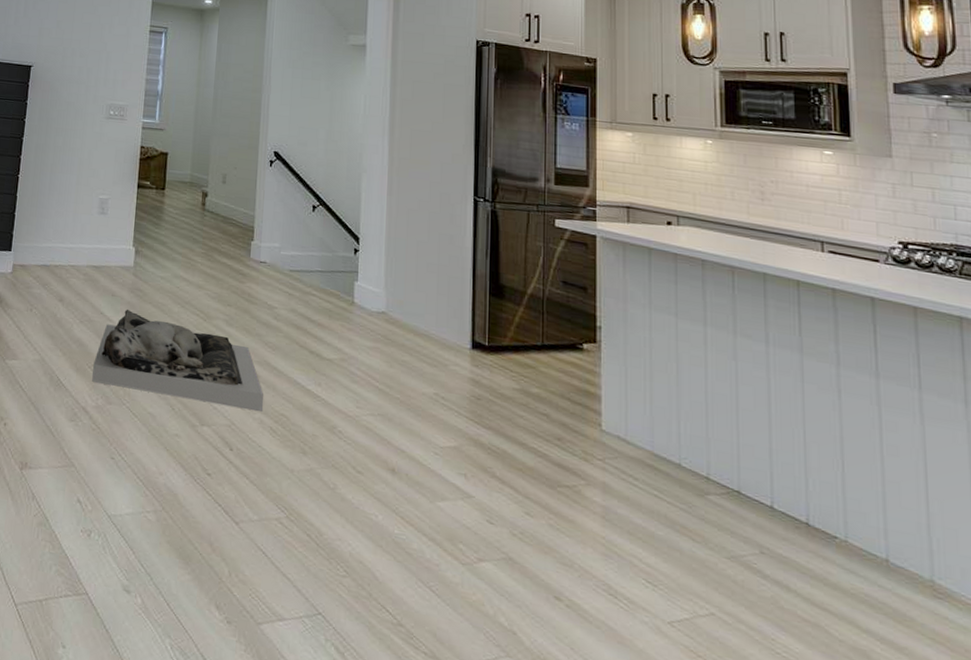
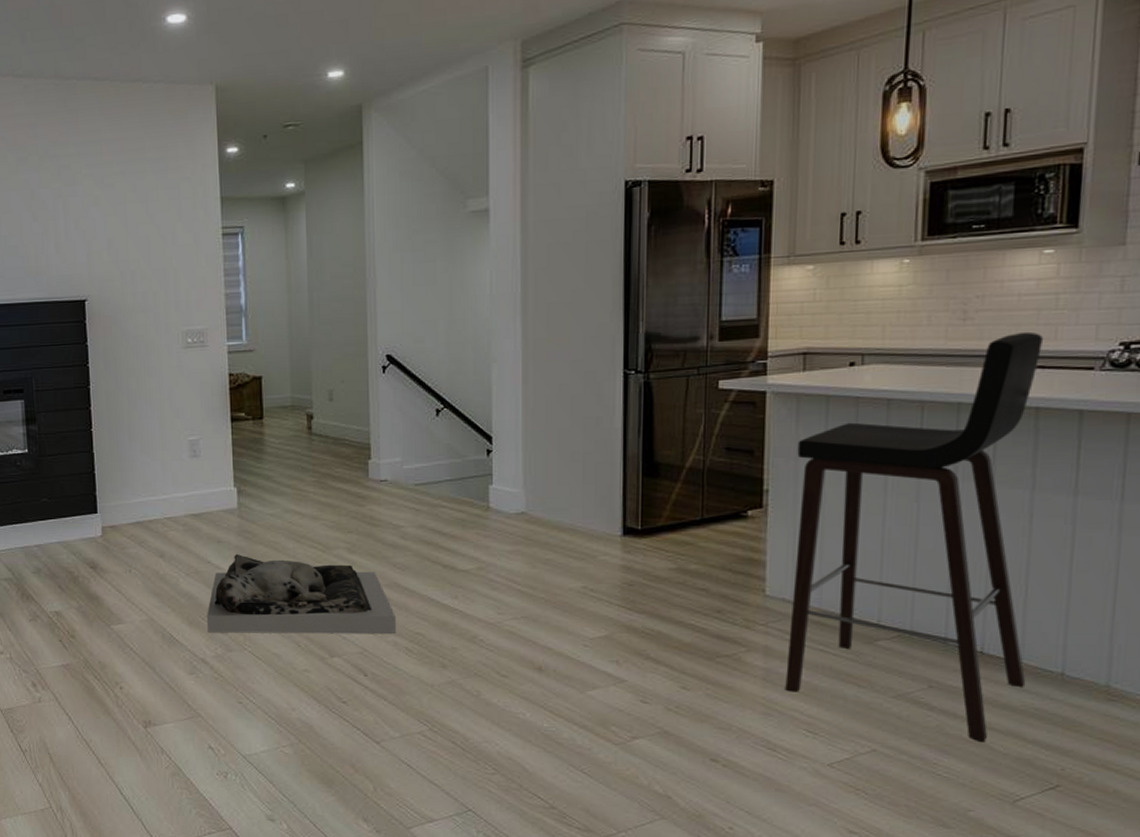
bar stool: none [624,218,853,624] -> present [785,331,1044,743]

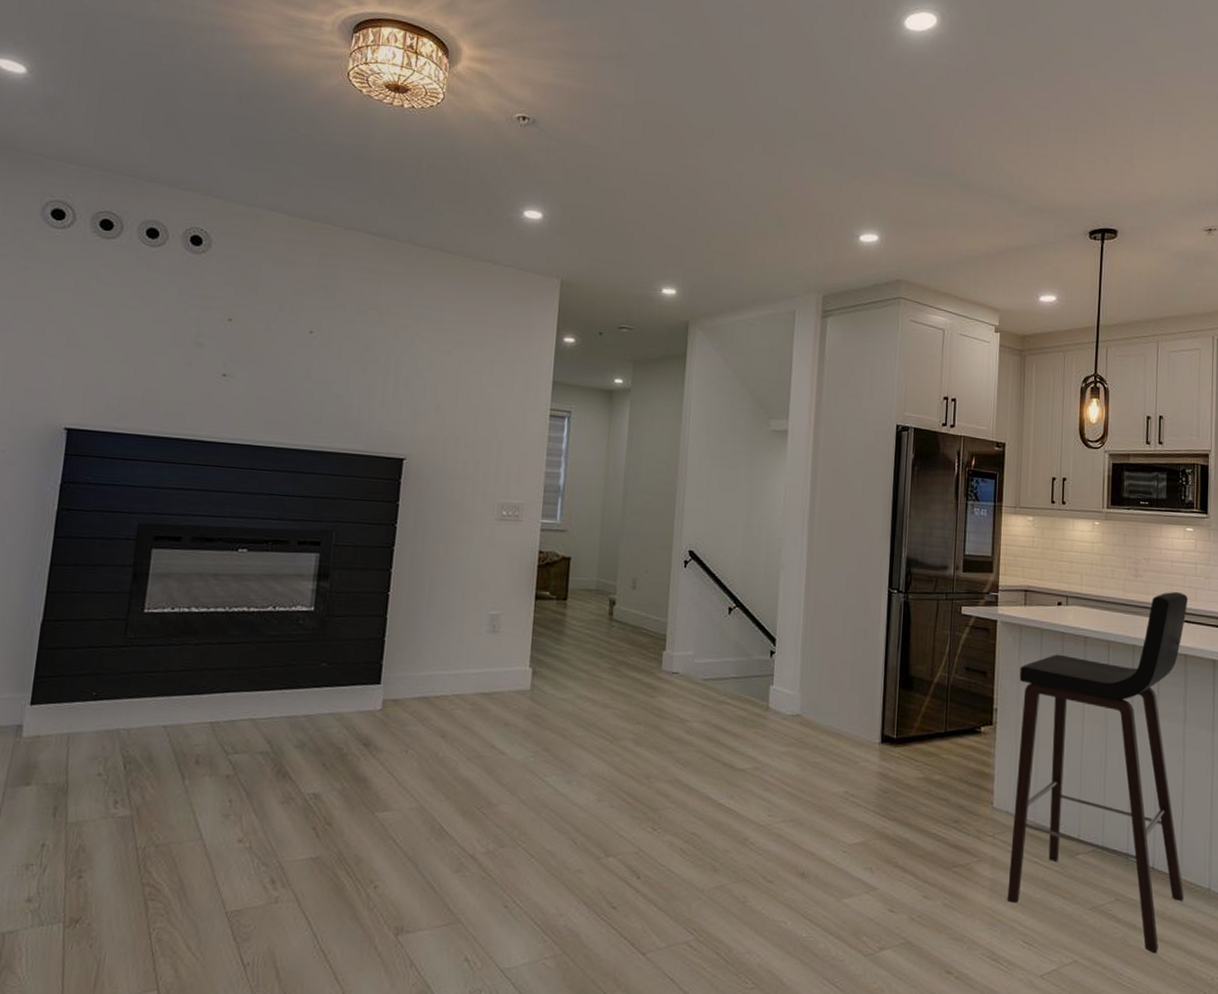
dog bed: present [207,553,397,635] -> none [481,738,675,834]

